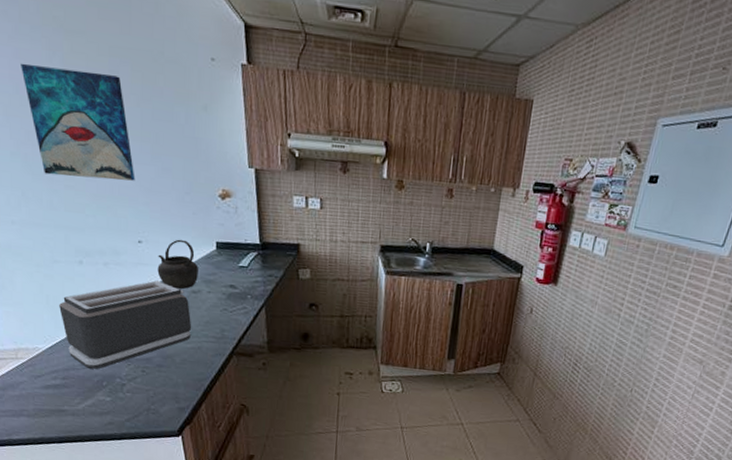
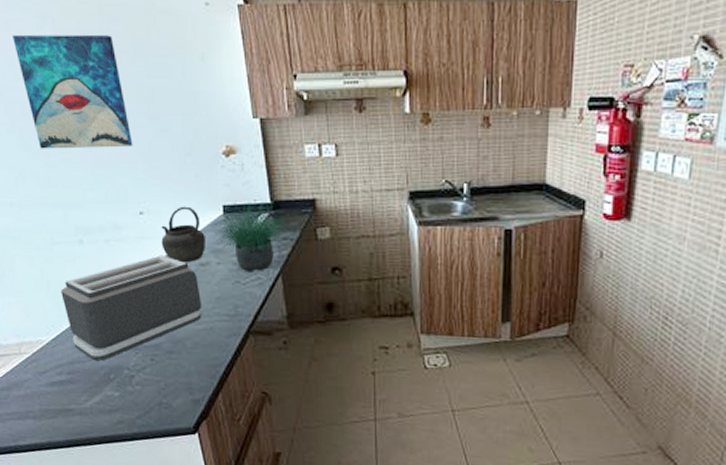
potted plant: none [208,239,273,302] -> present [215,198,287,272]

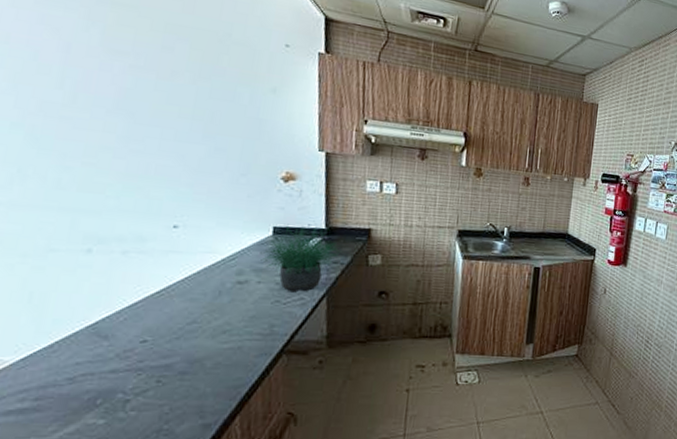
wall art: present [12,34,133,149] -> none [45,29,180,160]
toaster: present [61,255,202,360] -> none [46,270,233,383]
kettle: present [161,206,205,263] -> none [194,224,249,280]

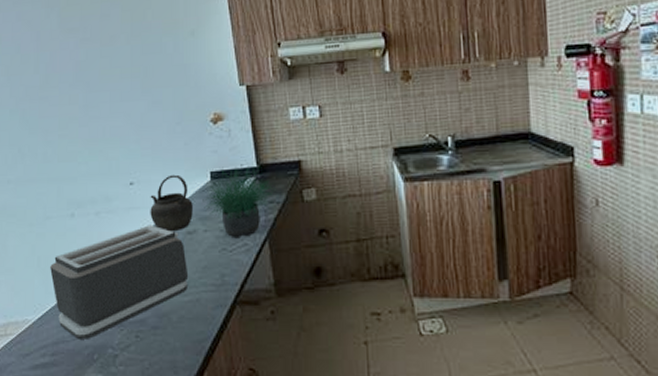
toaster: none [46,270,233,383] -> present [50,225,189,339]
kettle: none [194,224,249,280] -> present [150,174,193,232]

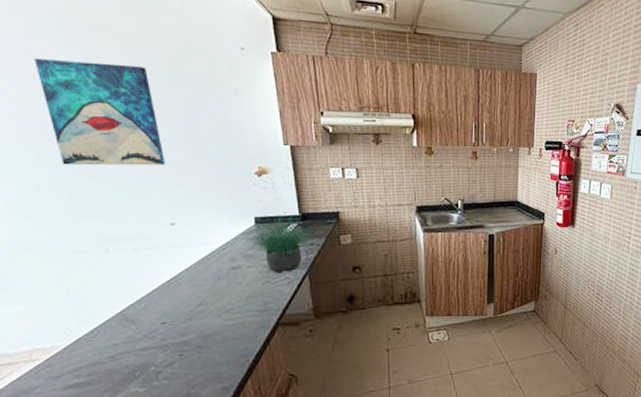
wall art: none [22,19,126,127] -> present [34,57,166,166]
toaster: present [50,225,189,339] -> none [82,261,233,360]
kettle: present [150,174,193,232] -> none [193,218,237,267]

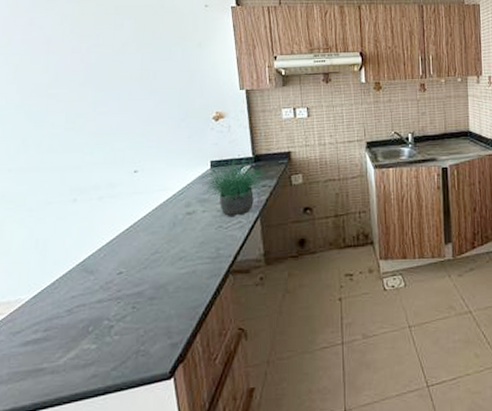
wall art: present [34,57,166,166] -> none [34,28,134,121]

